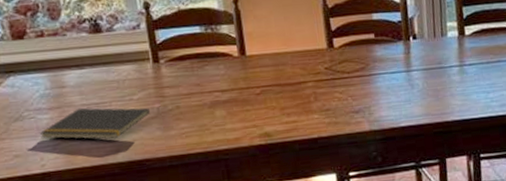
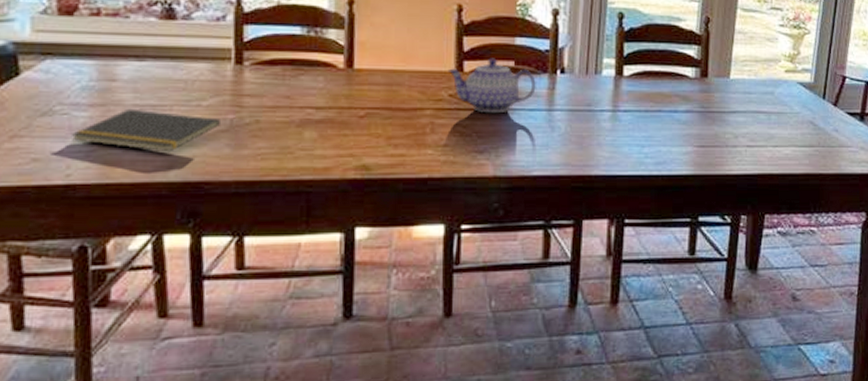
teapot: none [321,33,395,79] -> present [447,58,536,112]

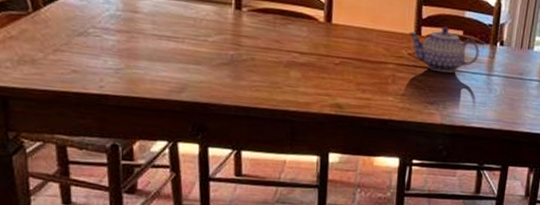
notepad: present [71,108,220,153] -> none [102,37,223,77]

